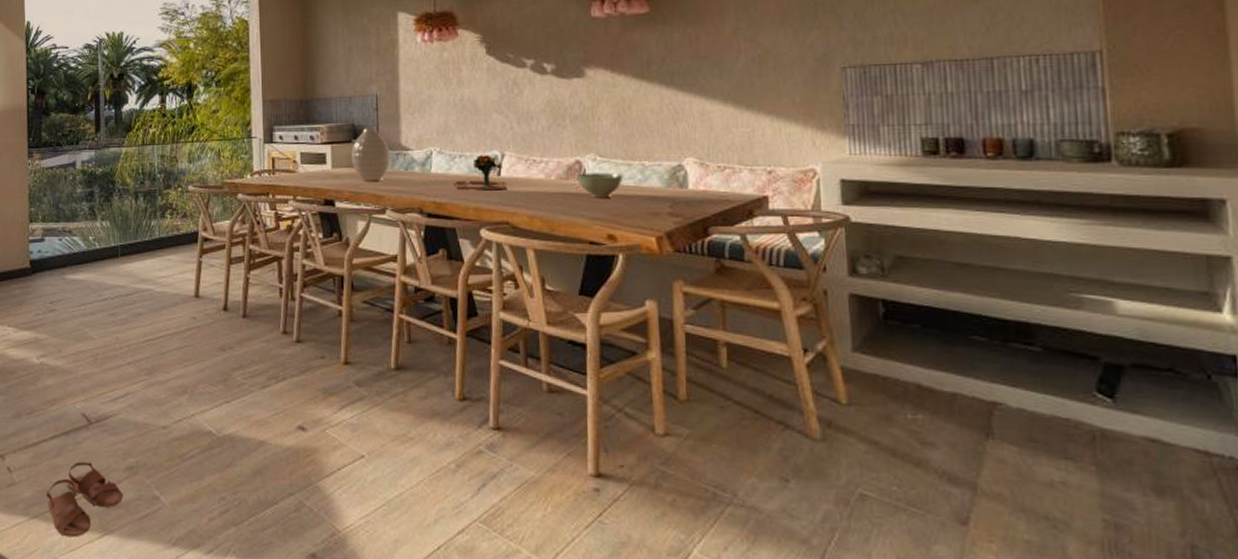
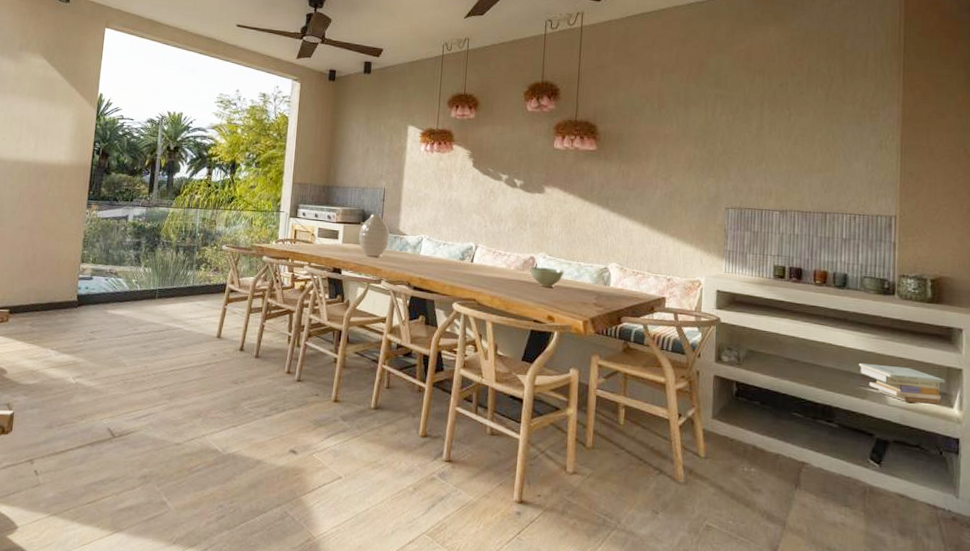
sandal: present [47,461,123,538] -> none [67,469,135,534]
flower arrangement: present [454,155,508,191] -> none [437,244,477,274]
books: none [1064,259,1206,311] -> present [858,362,945,405]

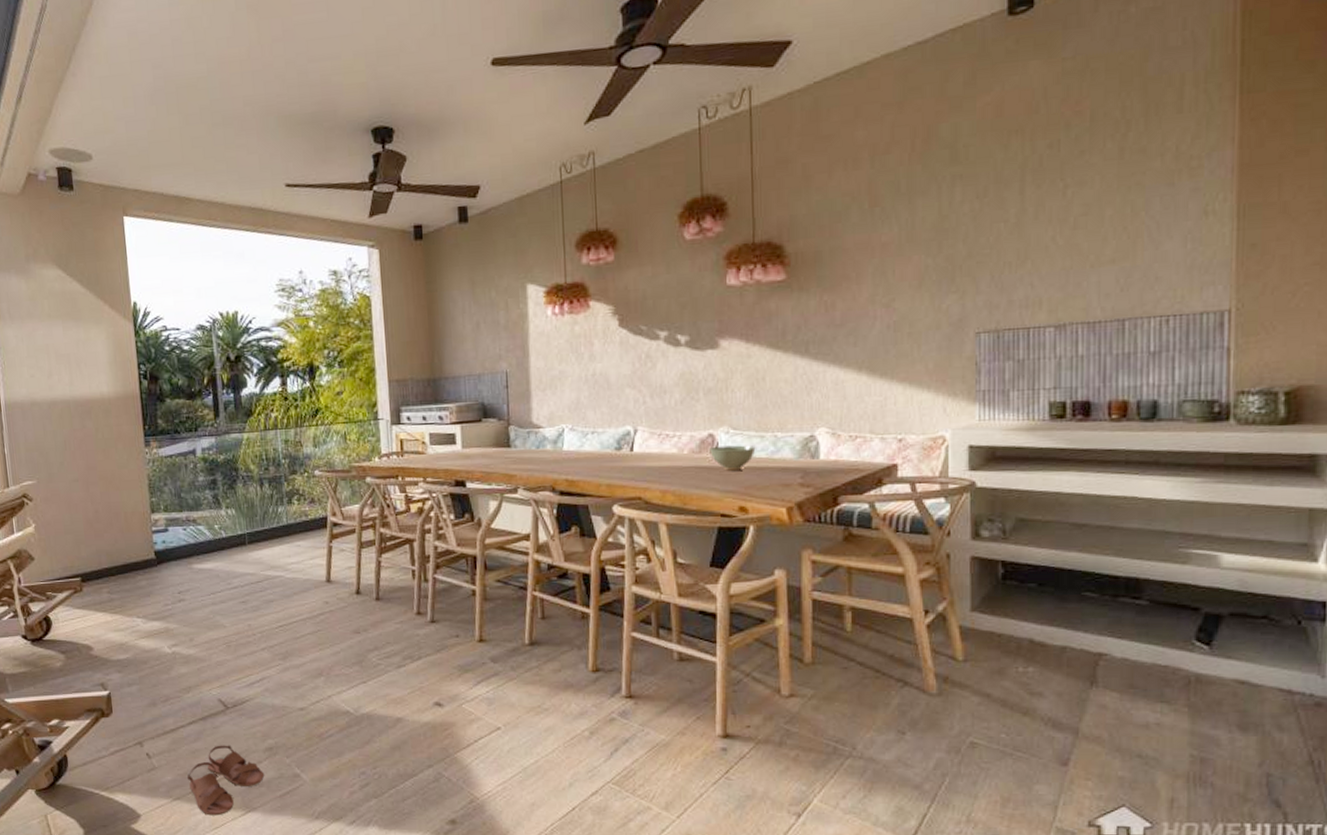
sandal: none [67,469,135,534] -> present [187,745,264,816]
vase: present [359,214,390,257] -> none [481,406,521,461]
books: present [858,362,945,405] -> none [1176,516,1306,563]

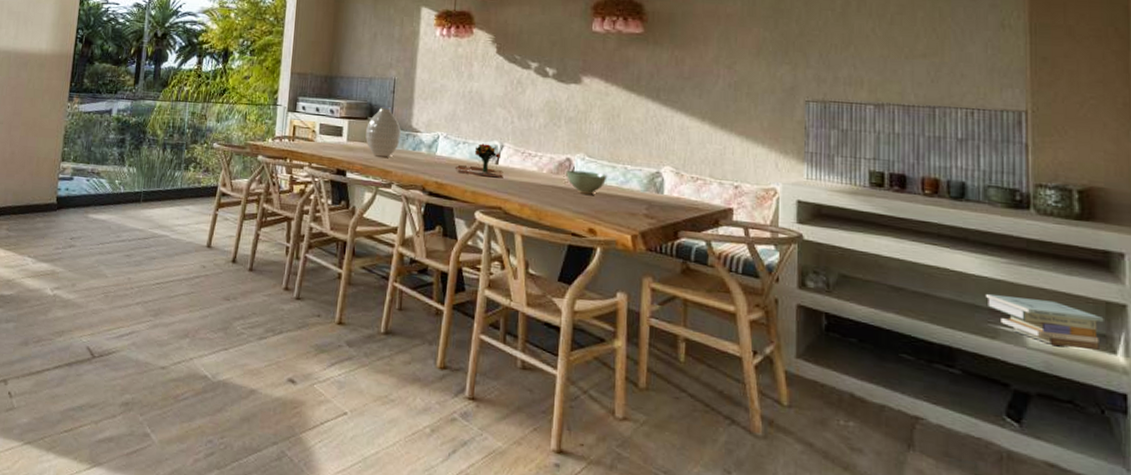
sandal: present [187,745,264,816] -> none [42,393,116,467]
vase: none [481,406,521,461] -> present [365,108,401,158]
flower arrangement: none [586,430,640,467] -> present [456,143,503,178]
books: none [1176,516,1306,563] -> present [985,293,1104,350]

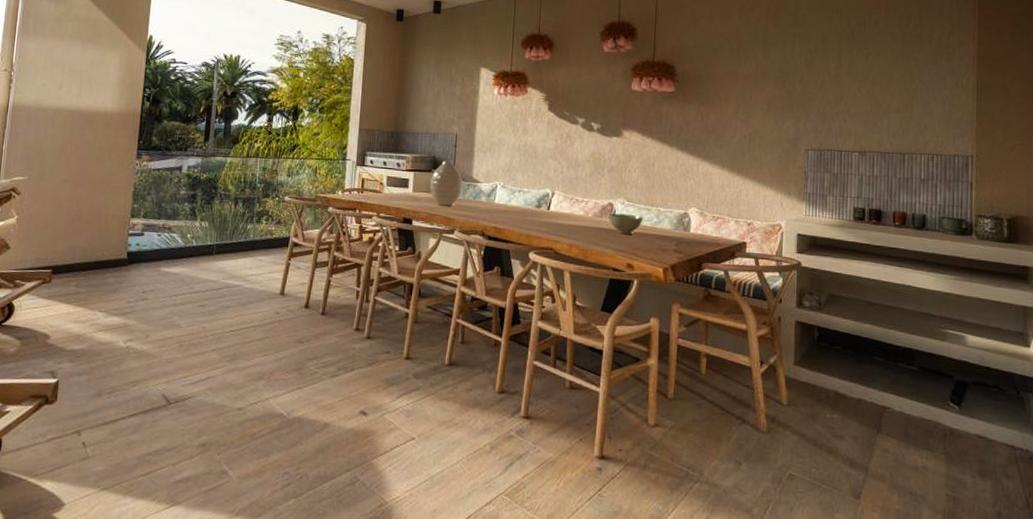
flower arrangement: present [456,143,503,178] -> none [512,191,554,222]
books: present [985,293,1104,350] -> none [937,304,1022,345]

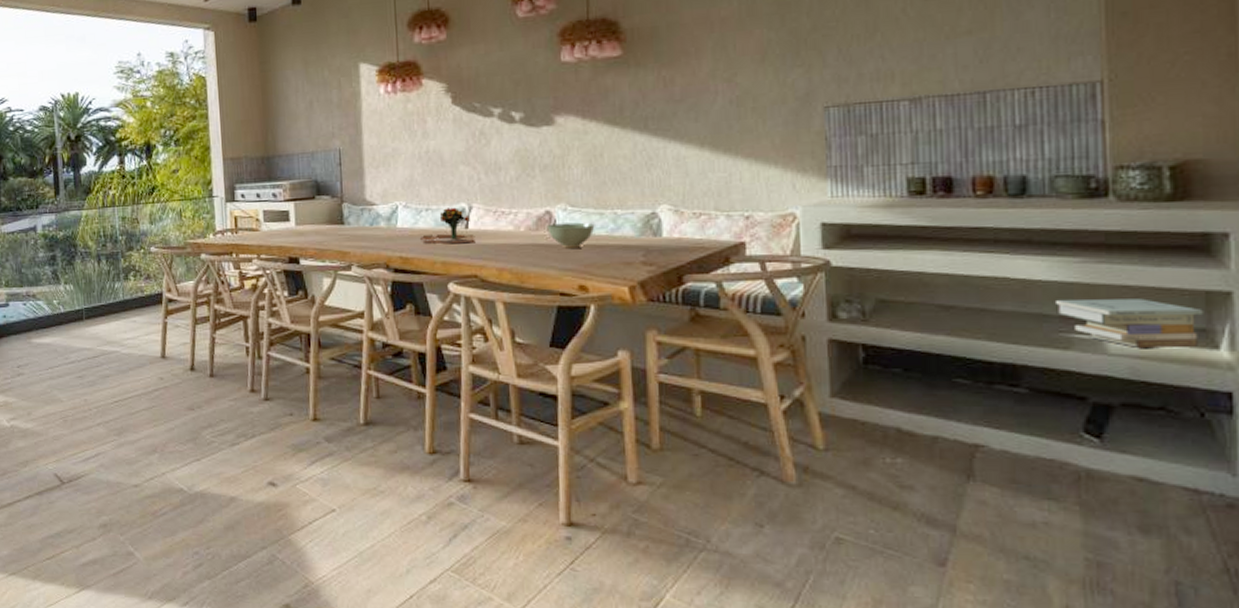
vase: present [430,161,462,206] -> none [315,183,355,238]
flower arrangement: none [512,191,554,222] -> present [421,207,476,245]
books: none [937,304,1022,345] -> present [1054,298,1204,349]

